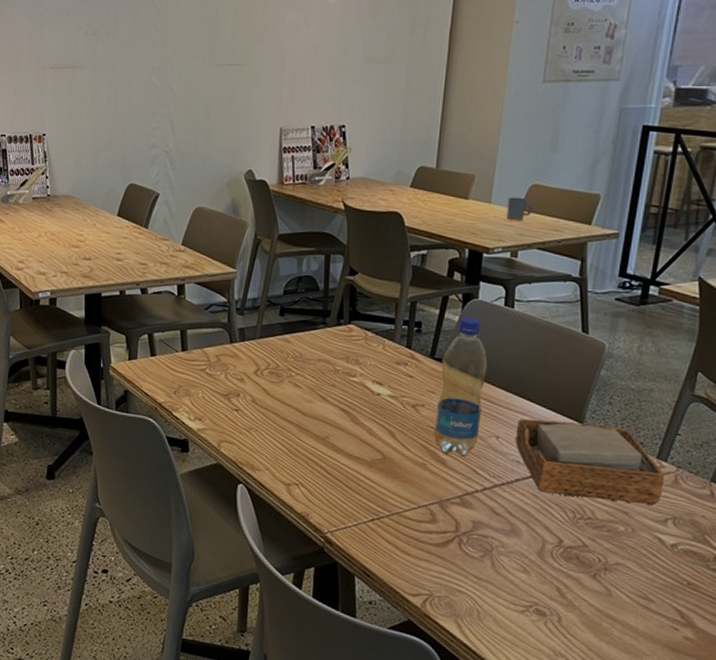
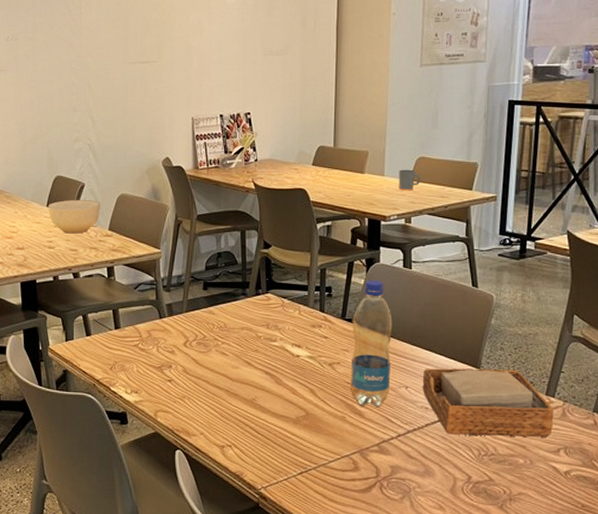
bowl: none [119,209,175,247] -> present [48,199,100,234]

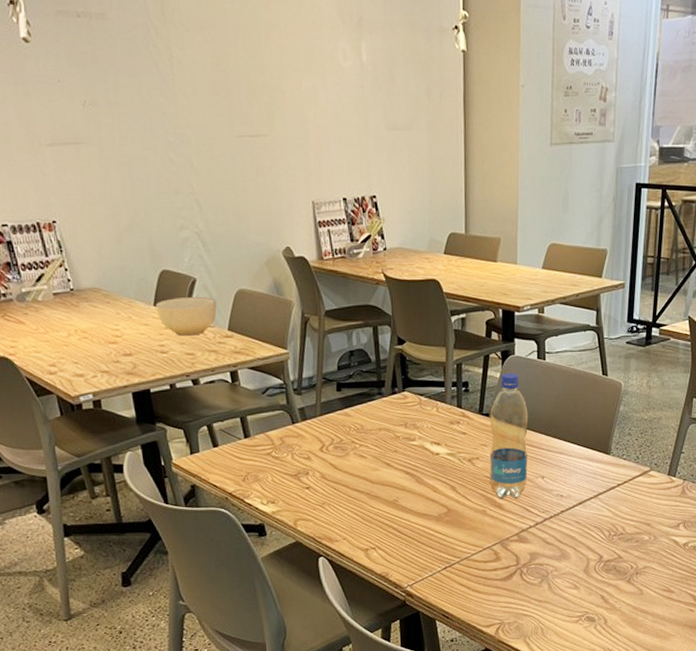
mug: present [398,169,421,191] -> none [531,257,553,280]
napkin holder: present [422,368,554,437] -> none [557,453,675,519]

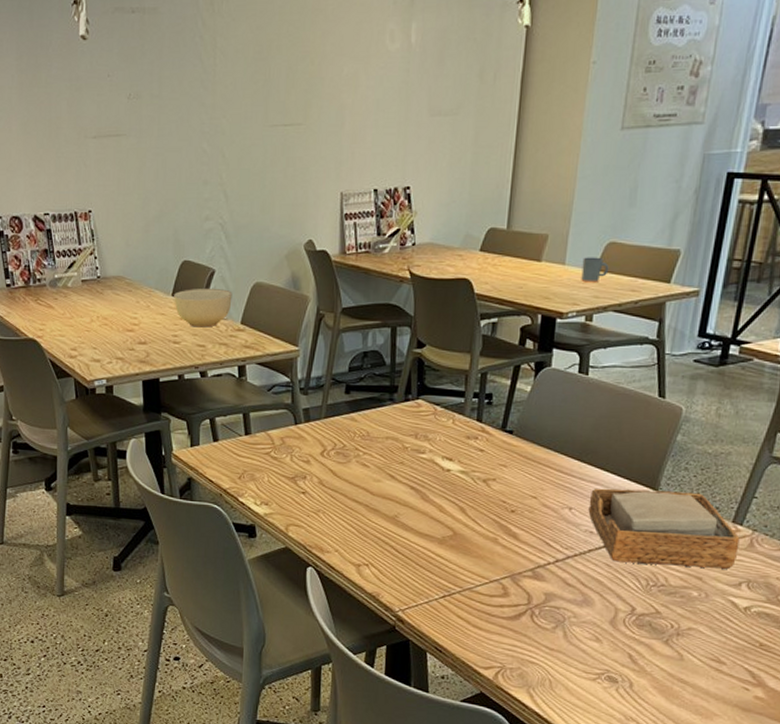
bottle: present [489,373,529,499] -> none [506,387,561,530]
mug: none [531,257,553,280] -> present [581,257,609,283]
napkin holder: none [557,453,675,519] -> present [588,488,740,569]

